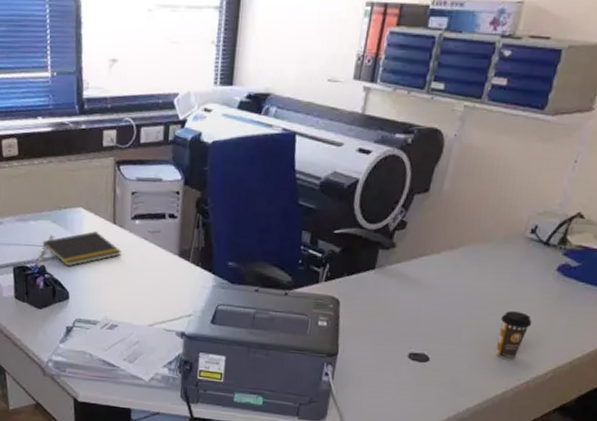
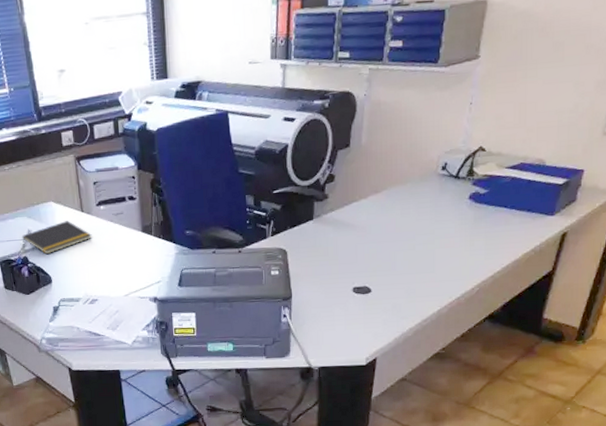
coffee cup: present [495,311,532,360] -> none [426,239,455,281]

